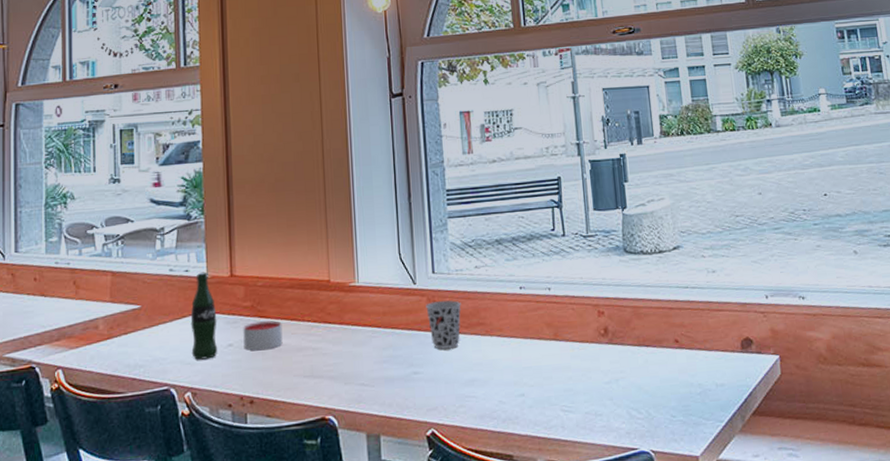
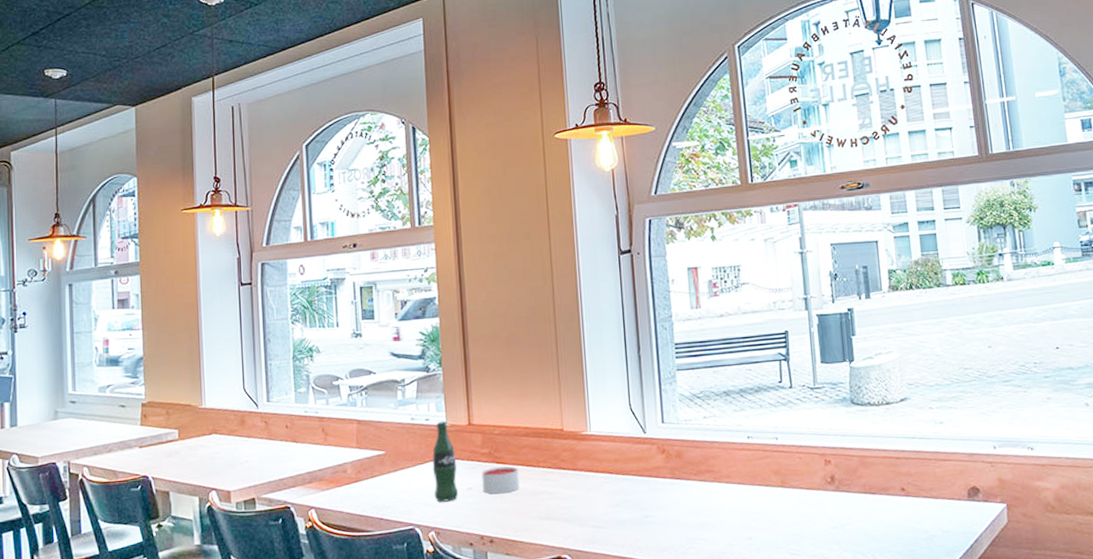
cup: present [426,299,461,350] -> none [656,448,690,496]

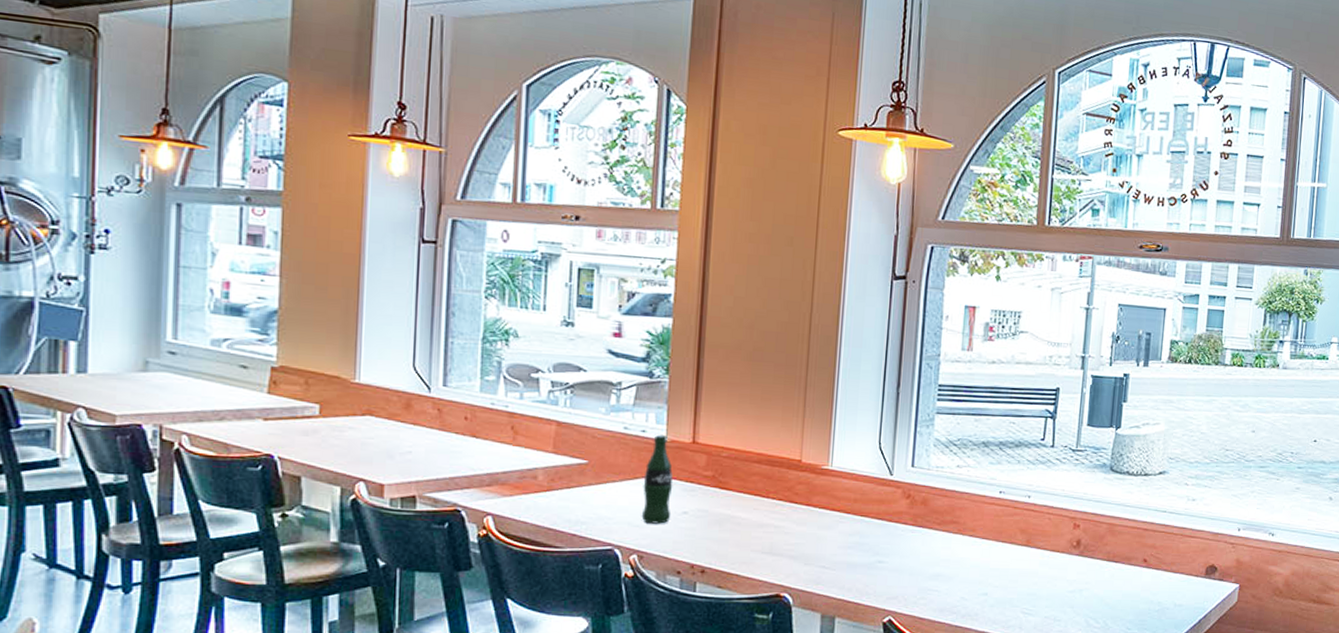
candle: present [481,466,520,495] -> none [700,493,744,522]

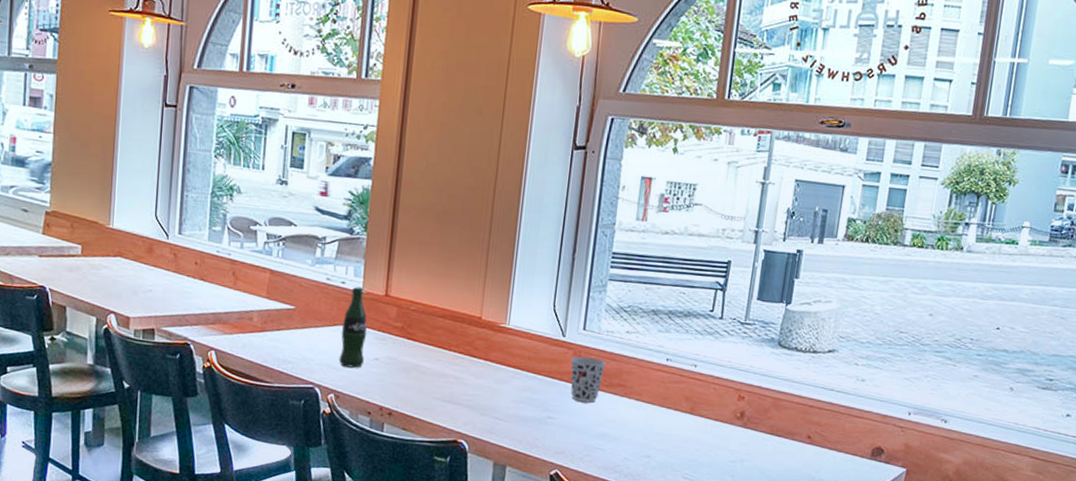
cup: none [900,495,937,543] -> present [570,356,606,403]

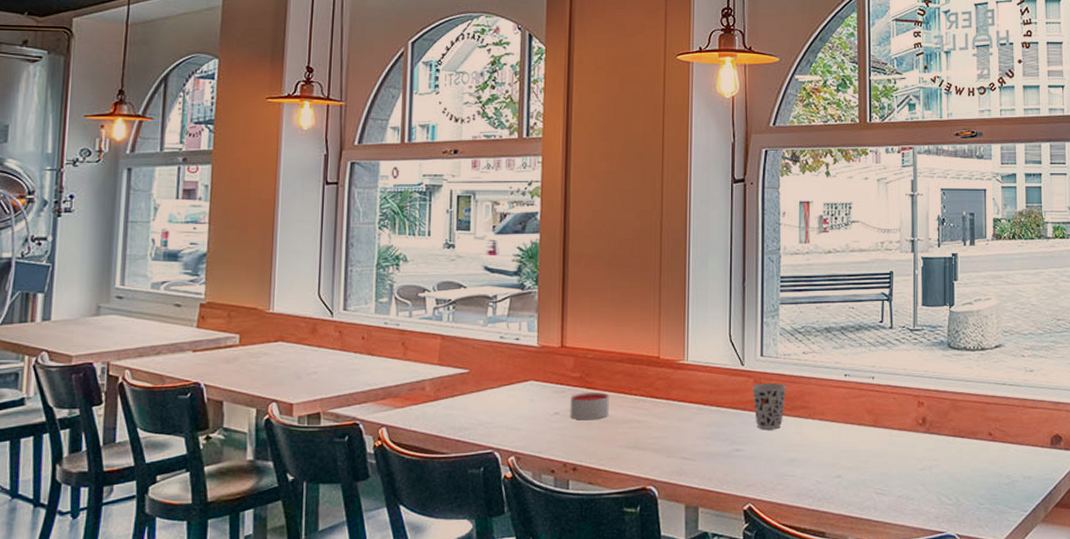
beer bottle: present [338,286,367,368] -> none [517,341,545,426]
candle: none [389,342,429,370] -> present [570,392,609,421]

